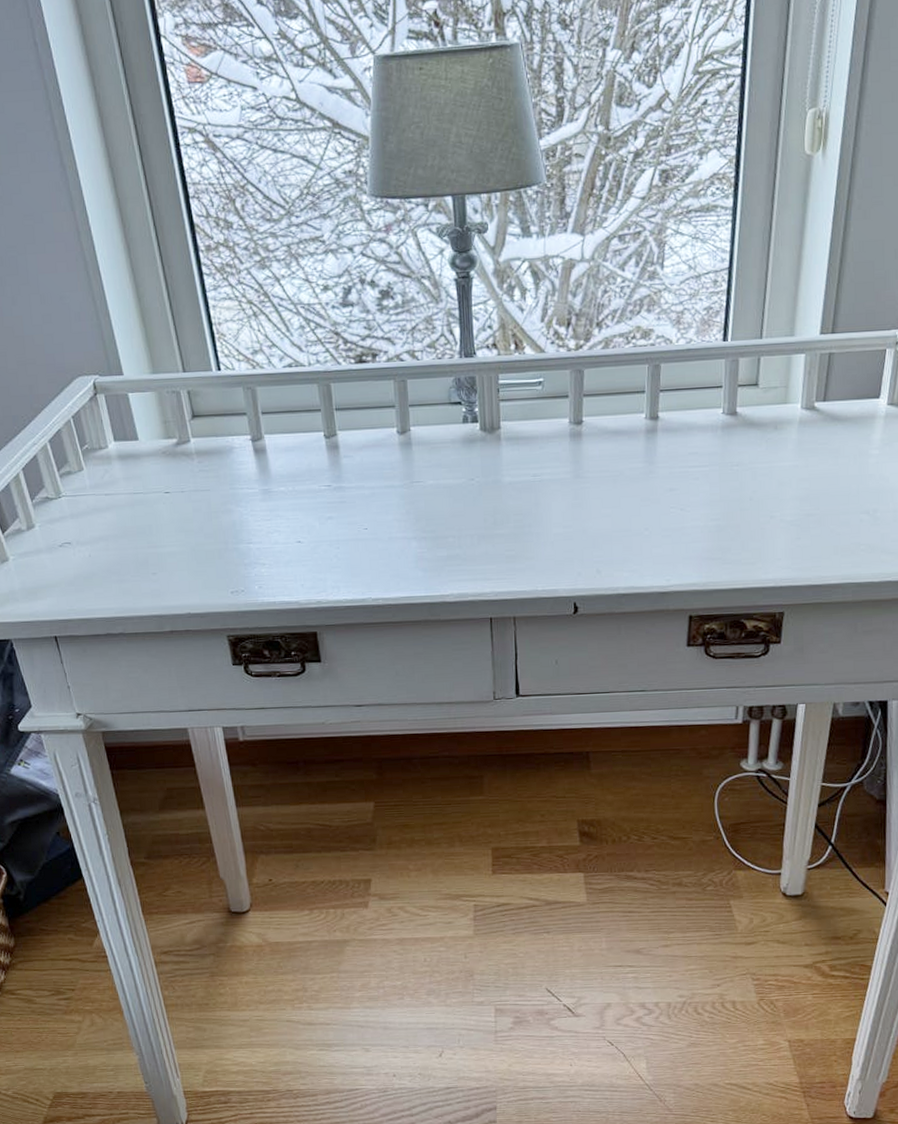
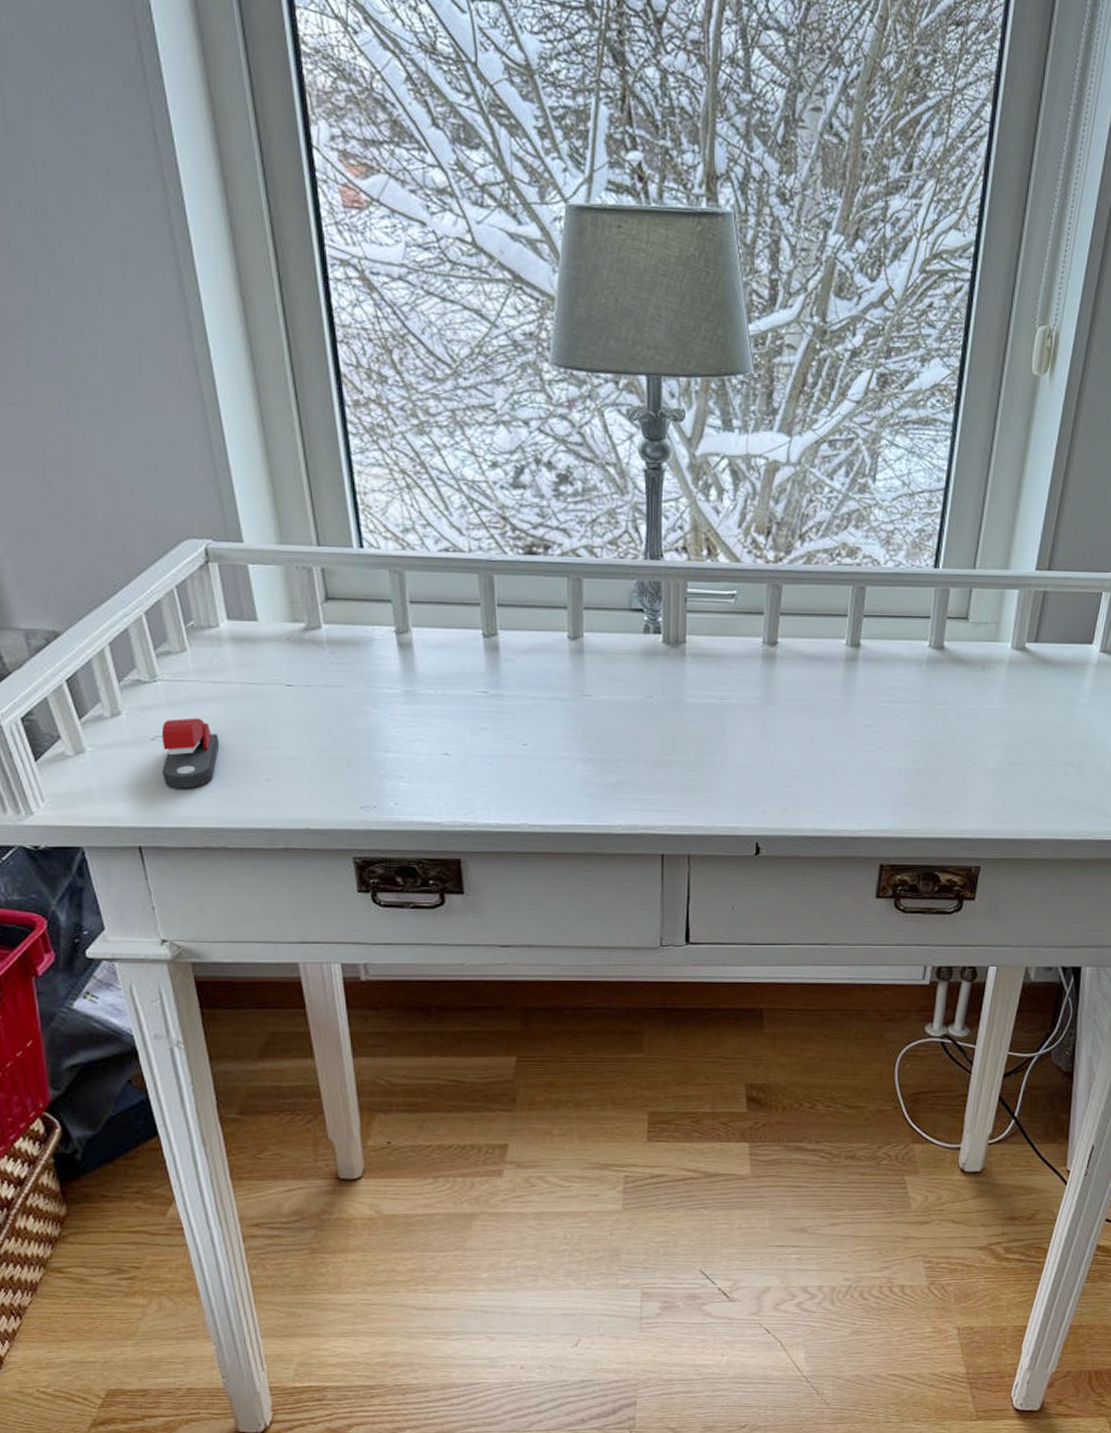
stapler: none [67,525,114,586] -> present [161,717,220,789]

